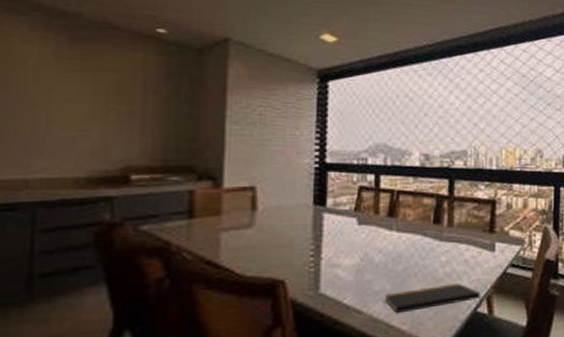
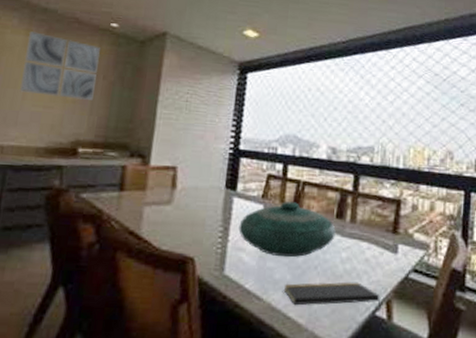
wall art: none [41,40,148,119] -> present [19,31,102,100]
decorative bowl: none [332,212,434,269] -> present [238,201,336,258]

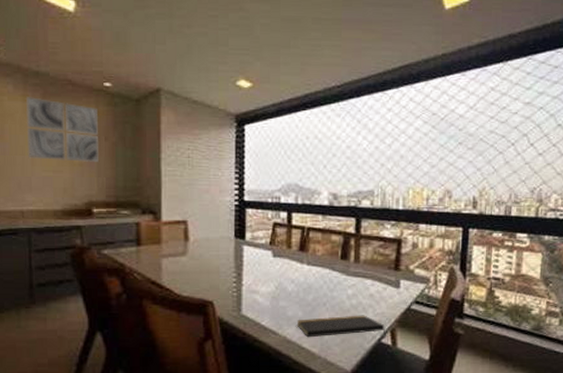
decorative bowl: present [238,201,336,258] -> none [251,247,341,297]

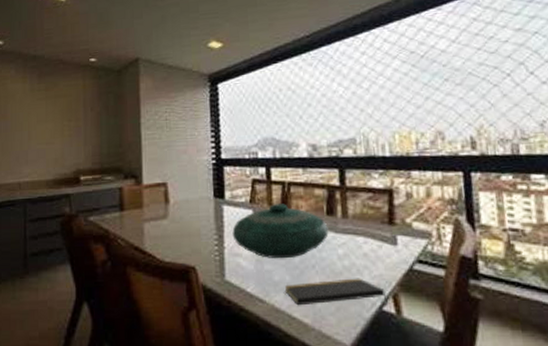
wall art: present [25,97,99,162] -> none [24,78,86,134]
decorative bowl: none [251,247,341,297] -> present [232,204,329,259]

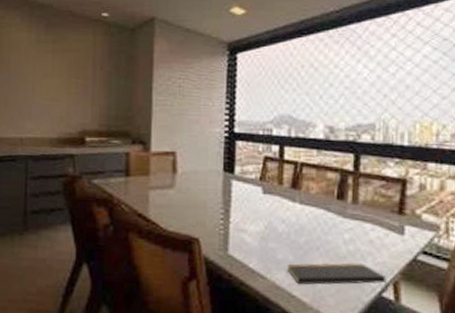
decorative bowl: present [232,204,329,259] -> none [239,183,337,239]

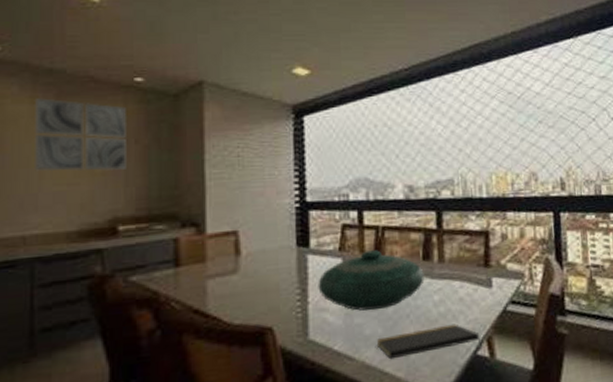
wall art: none [29,28,96,91] -> present [33,98,128,172]
decorative bowl: none [239,183,337,239] -> present [318,250,424,311]

